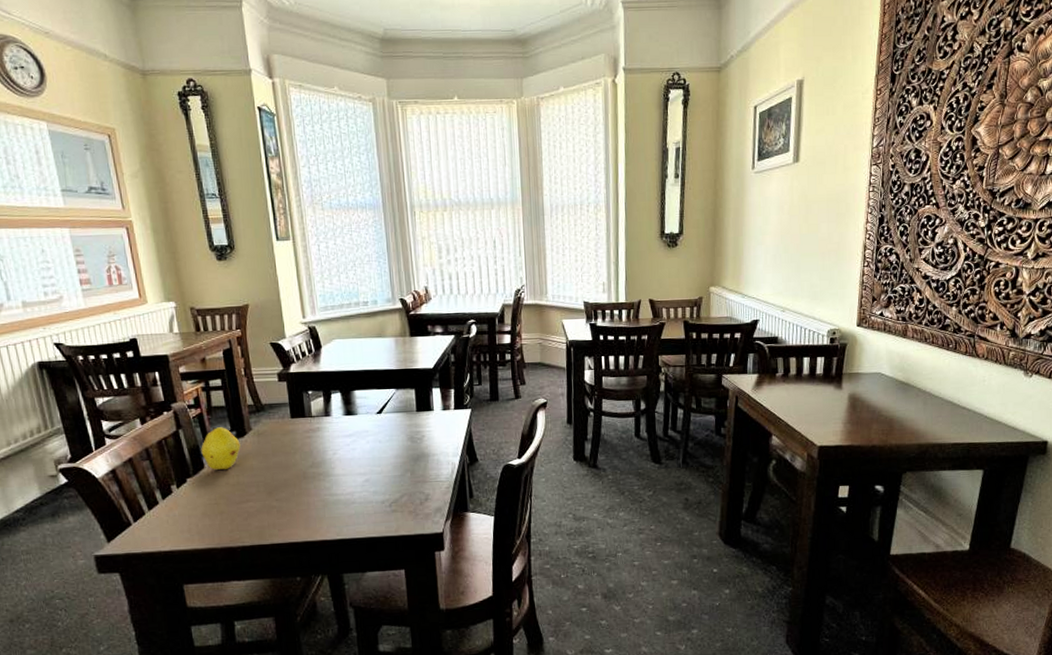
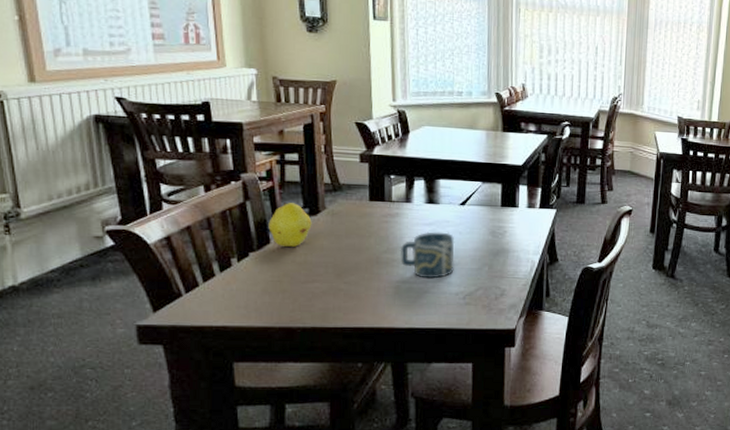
cup: none [324,442,378,489] -> present [400,231,455,279]

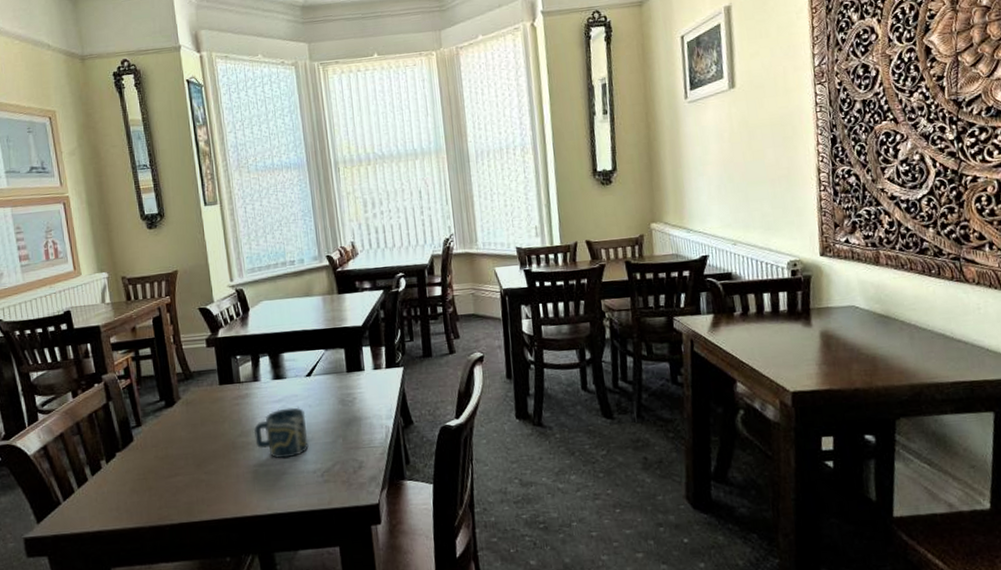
fruit: present [268,203,312,247] -> none [130,397,169,443]

